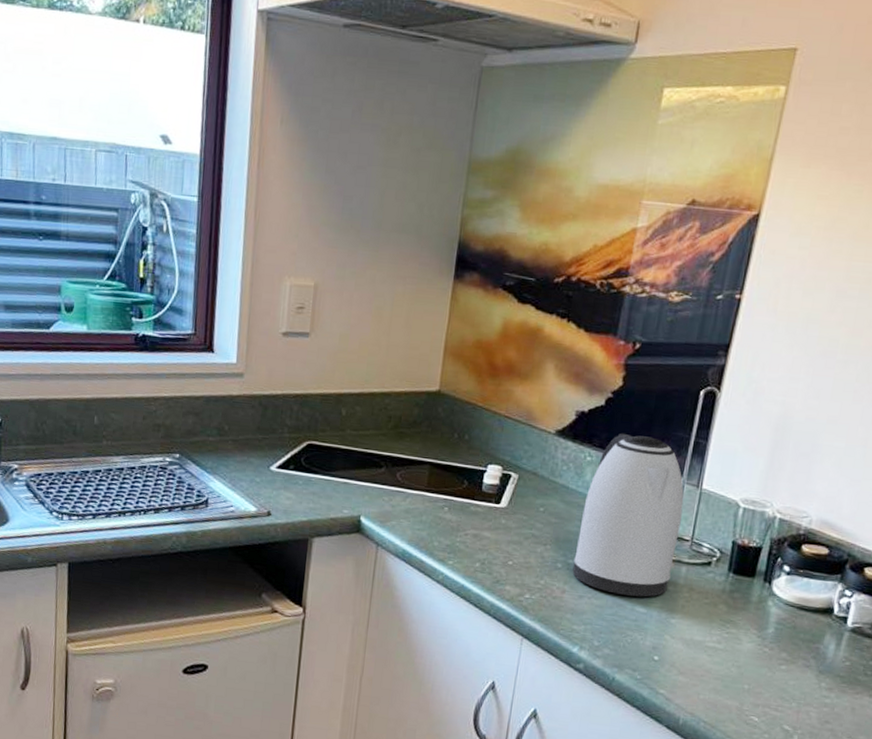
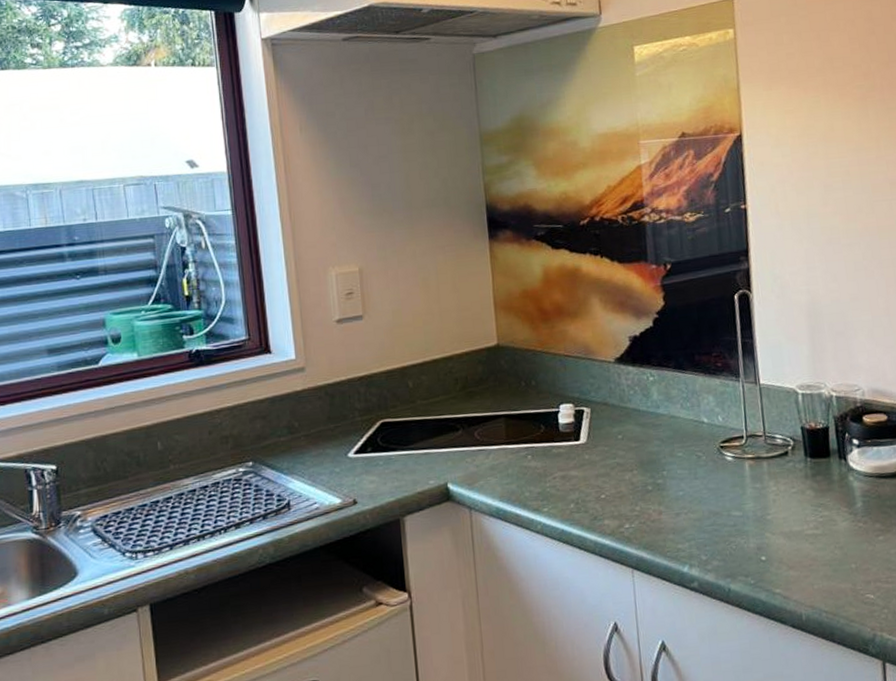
kettle: present [572,433,684,598] -> none [658,346,755,504]

